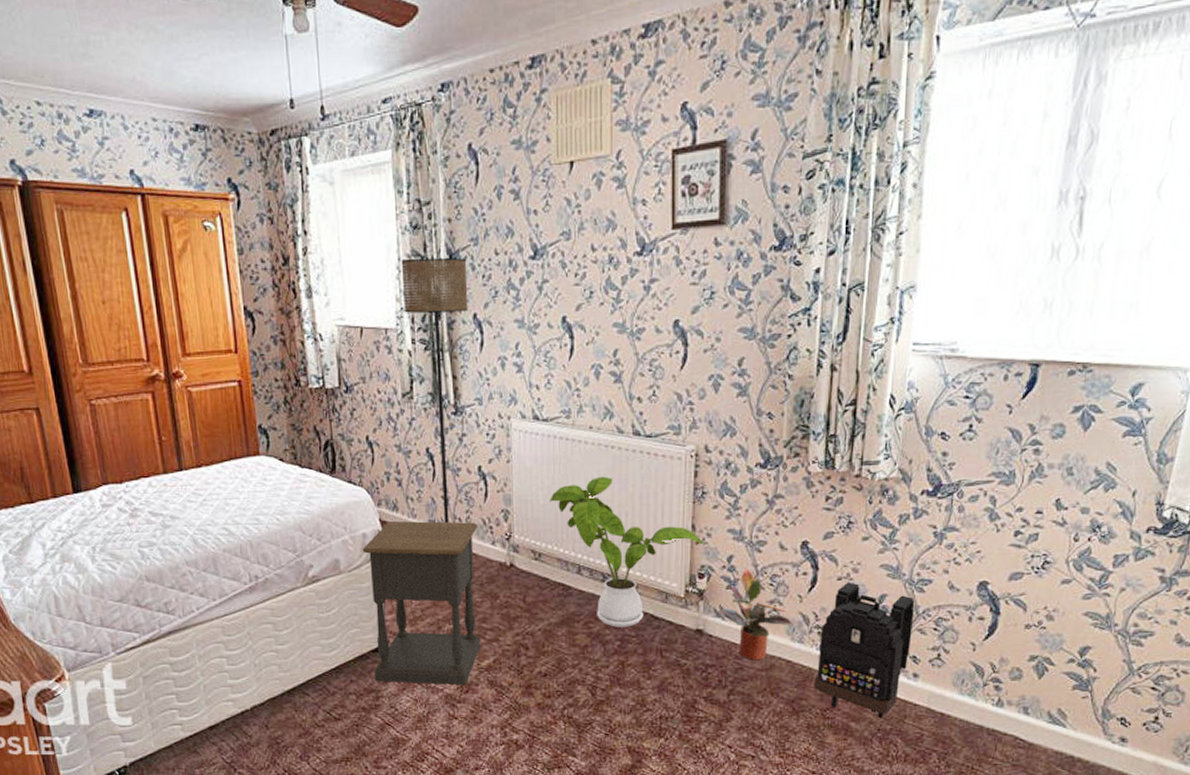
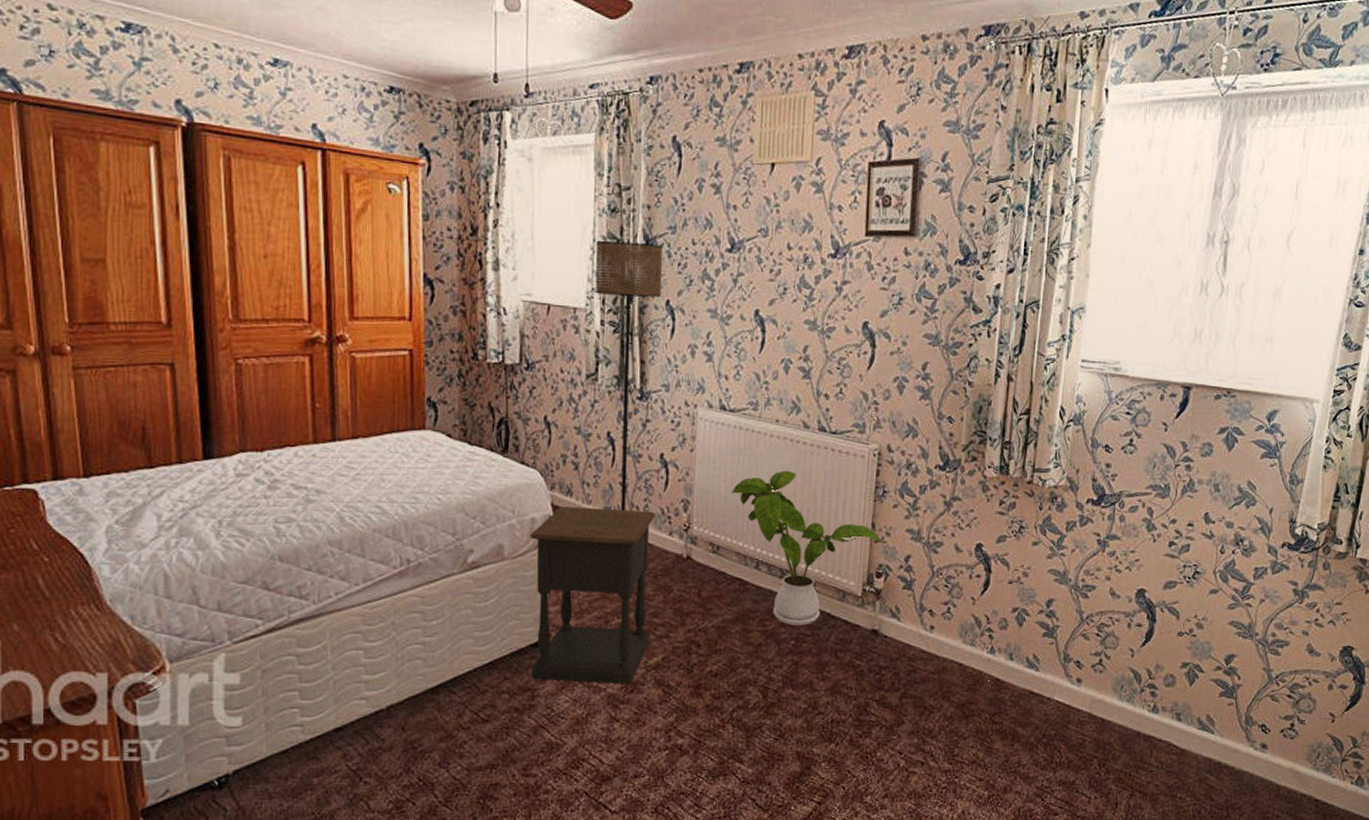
potted plant: present [718,568,794,661] -> none [894,568,966,663]
backpack: present [814,582,915,719] -> none [984,585,1080,724]

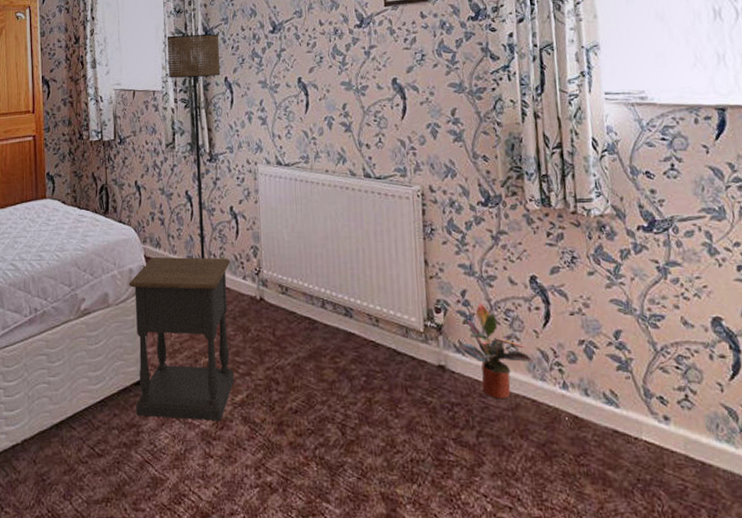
house plant: present [730,470,883,626] -> none [292,215,438,362]
potted plant: none [894,568,966,663] -> present [458,302,534,399]

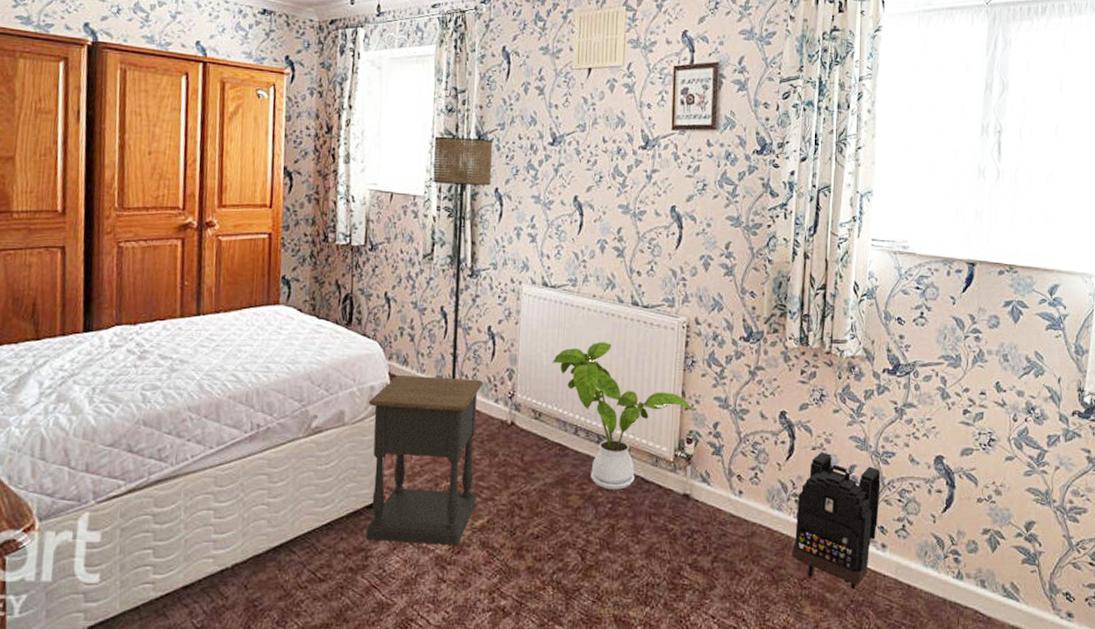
house plant: none [292,215,438,362] -> present [551,341,693,490]
potted plant: present [458,302,534,399] -> none [704,435,773,527]
backpack: none [561,317,656,467] -> present [792,452,881,590]

